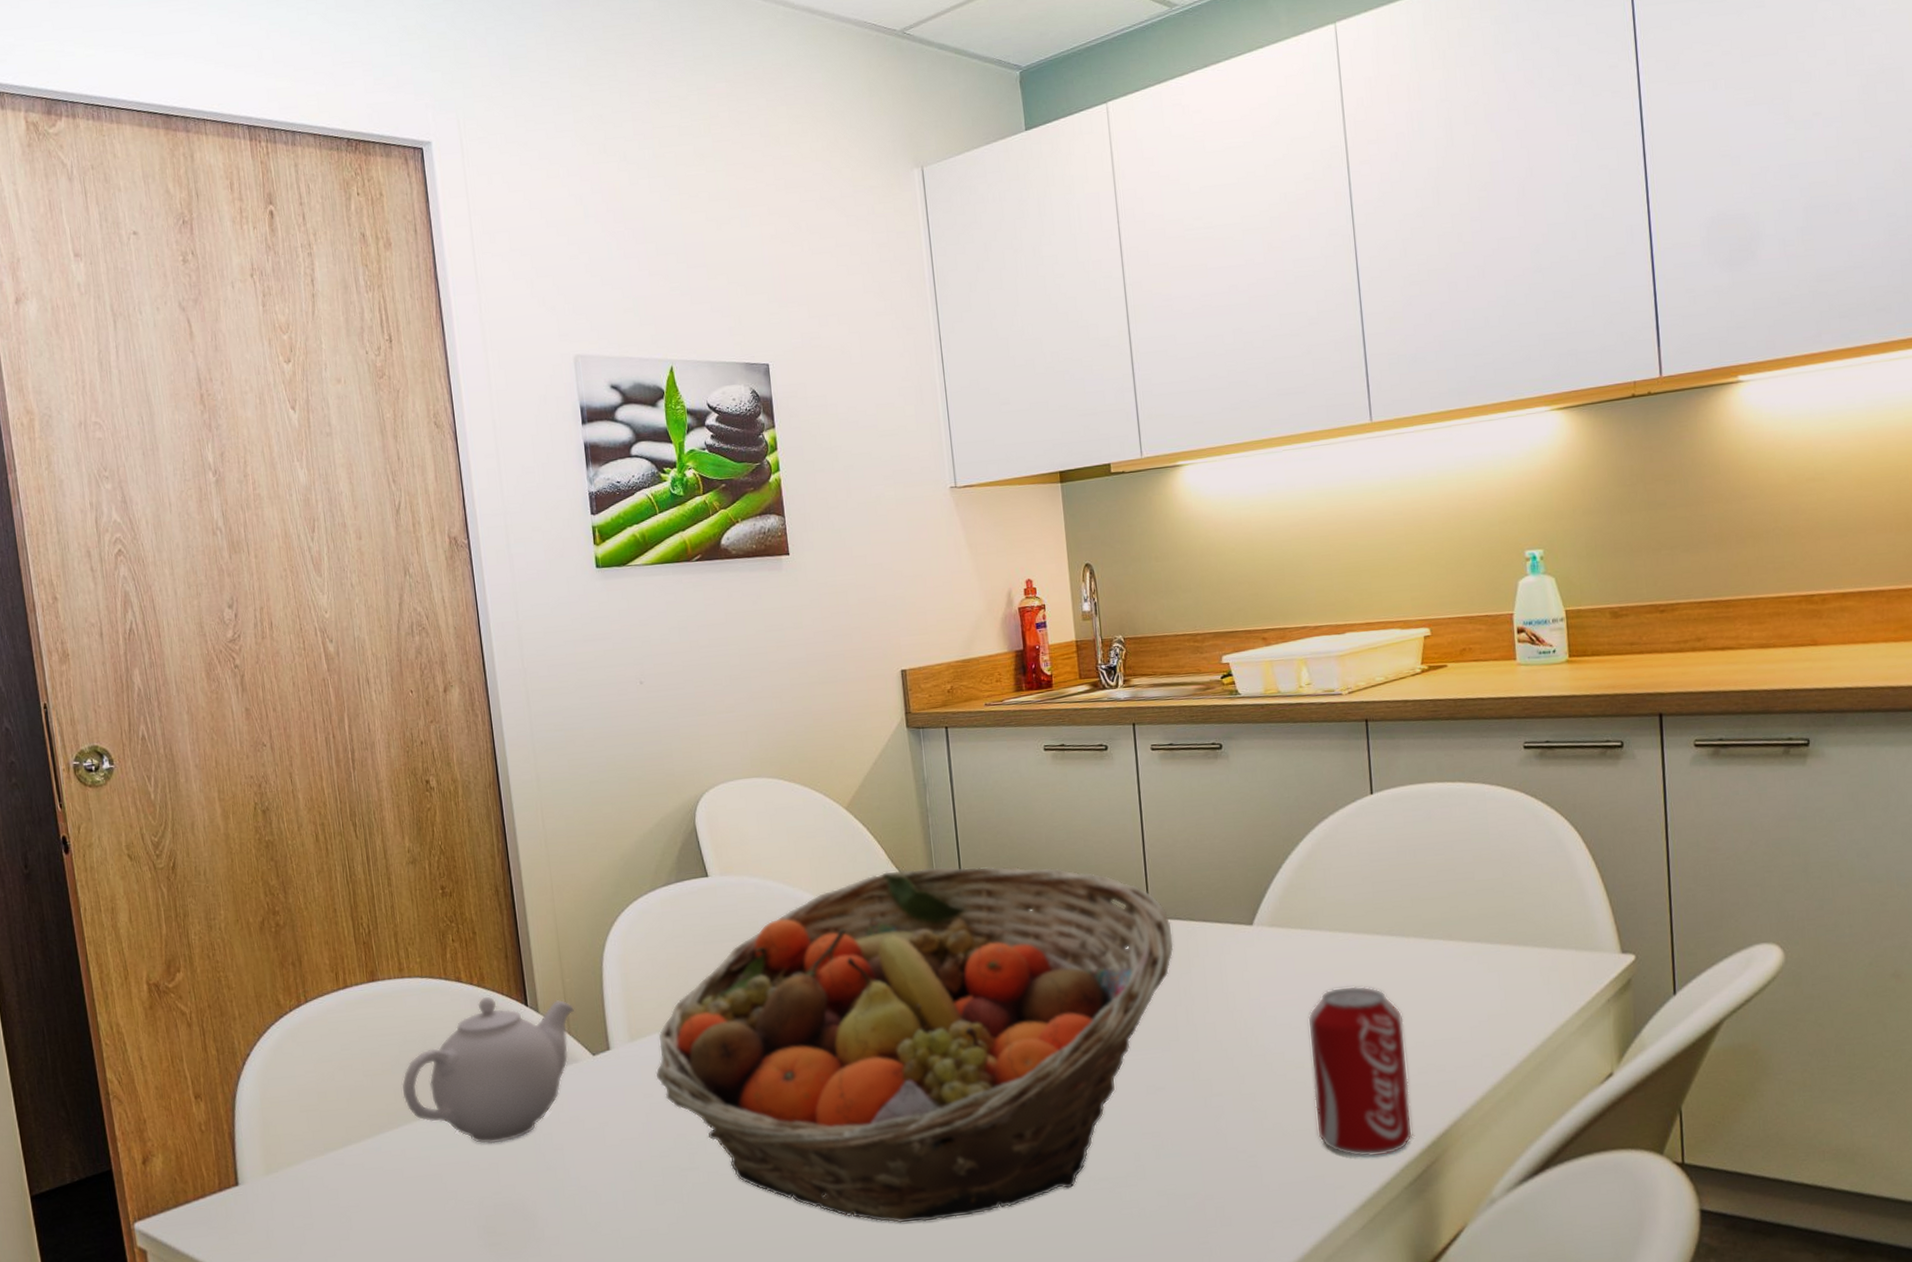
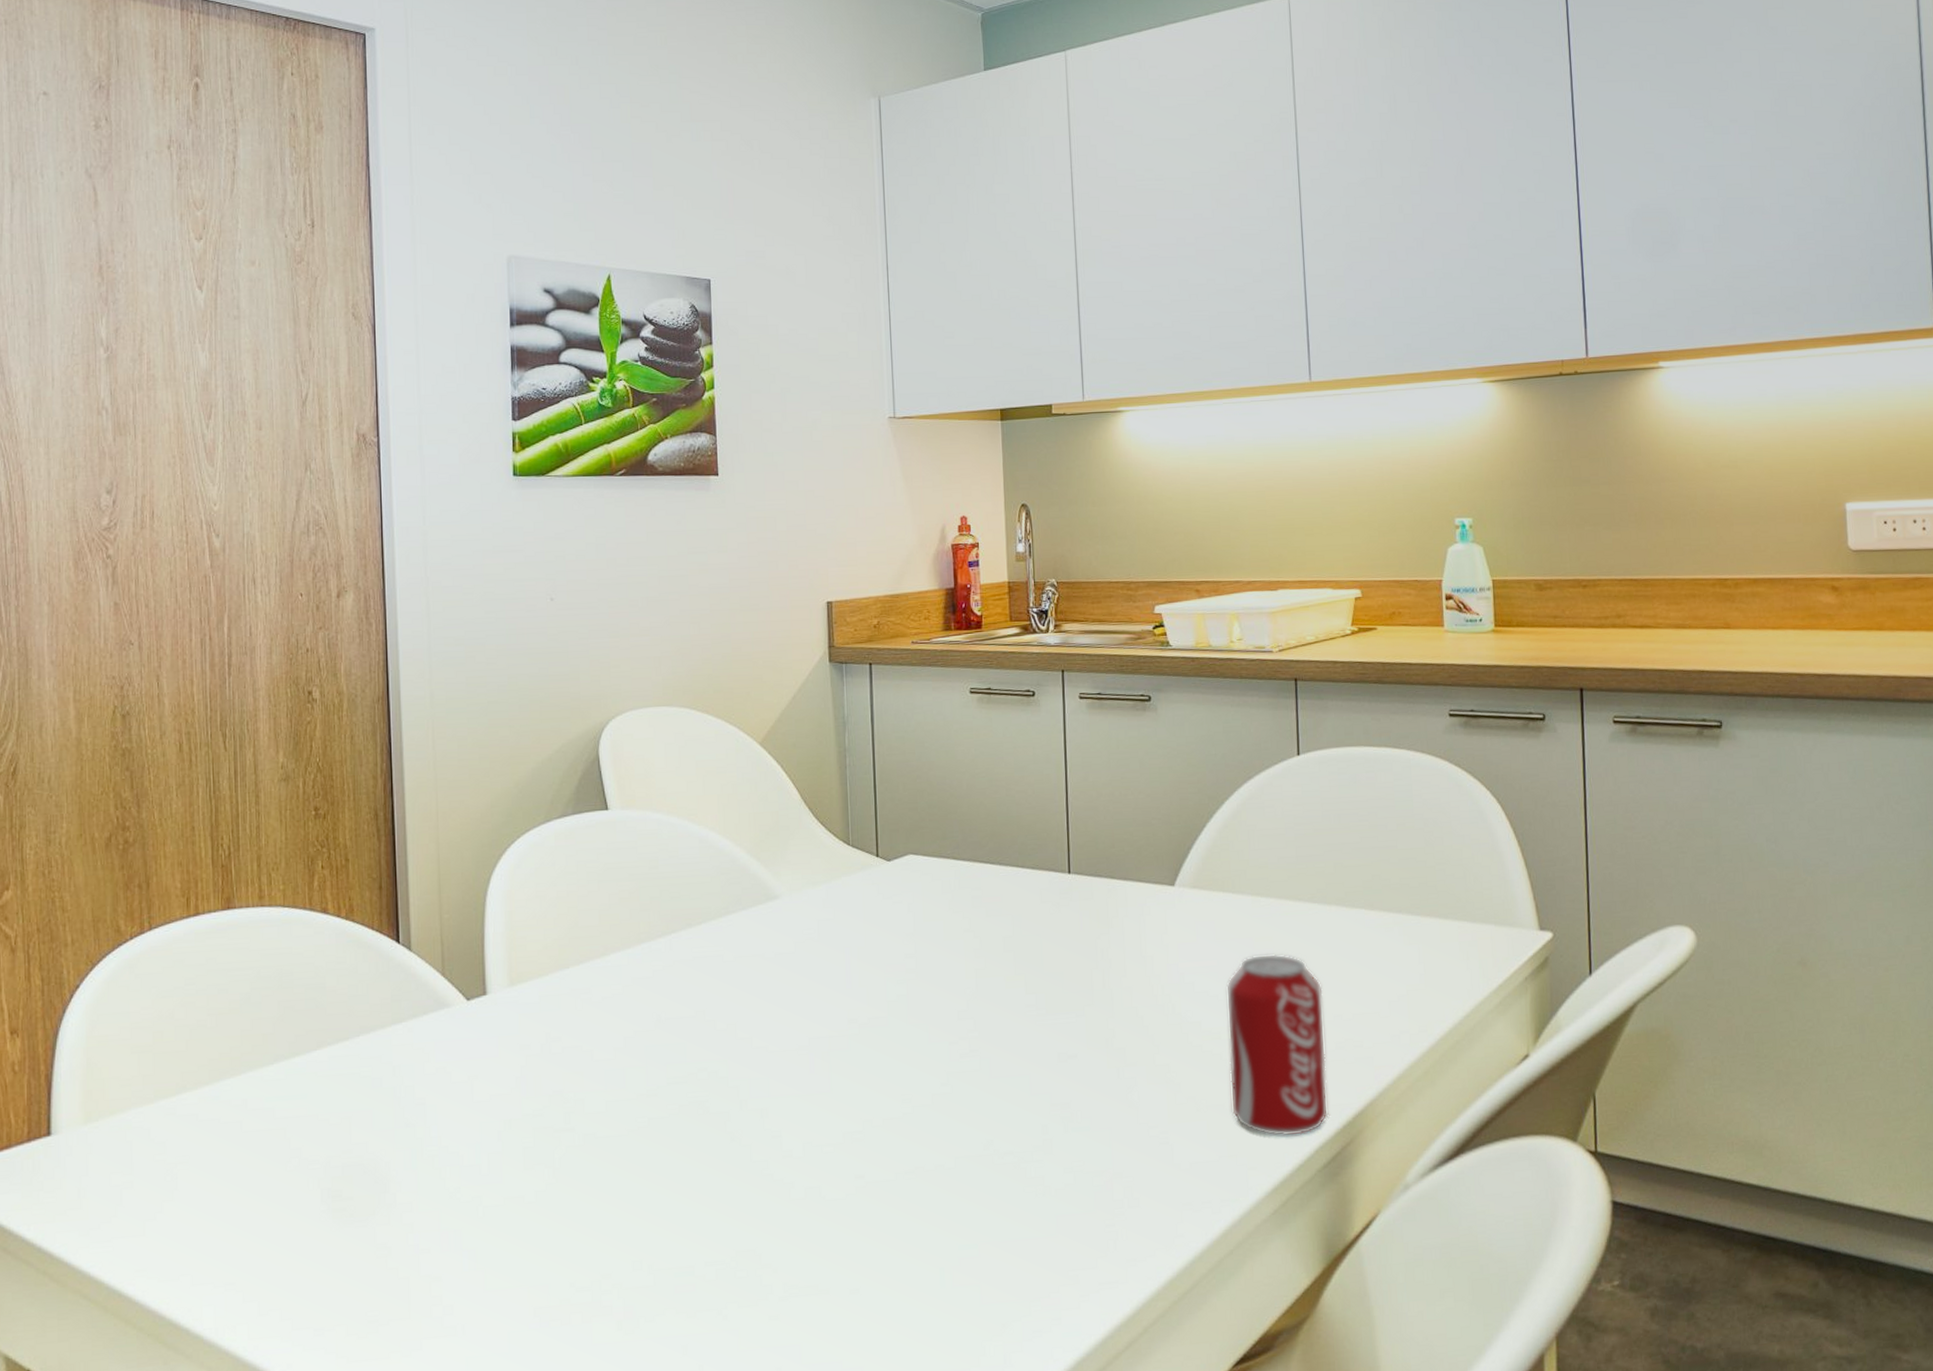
teapot: present [401,996,575,1144] -> none [250,930,452,1096]
fruit basket: present [655,866,1174,1223] -> none [534,810,1093,1197]

